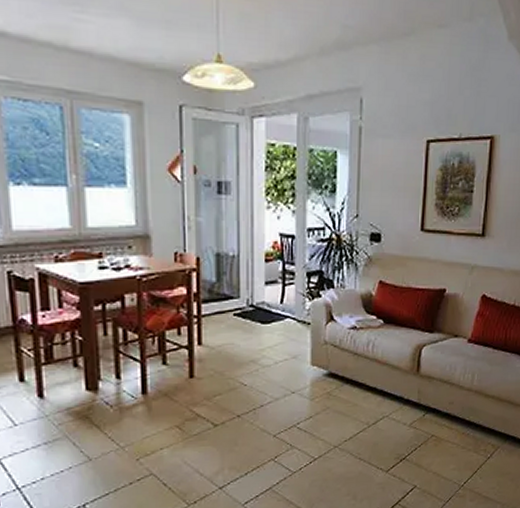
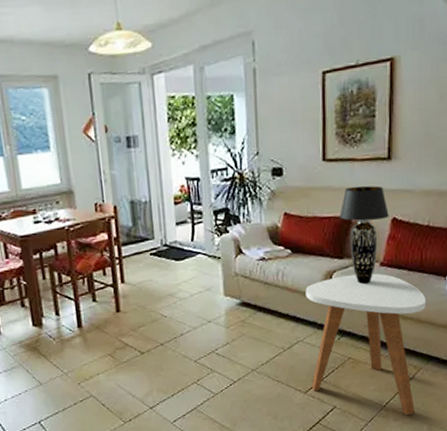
side table: none [394,349,507,496] -> present [305,273,426,416]
table lamp: none [433,260,479,361] -> present [339,185,389,285]

